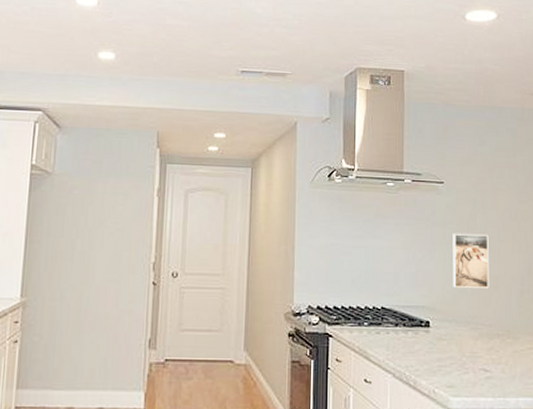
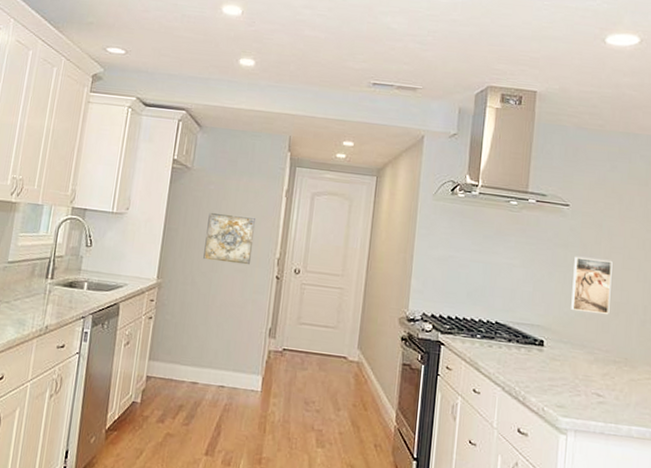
wall art: none [71,219,126,273] -> present [203,212,255,265]

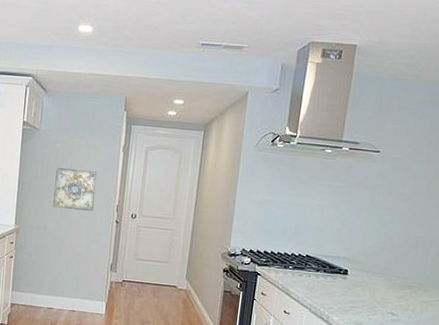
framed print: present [571,256,613,314] -> none [374,197,416,247]

